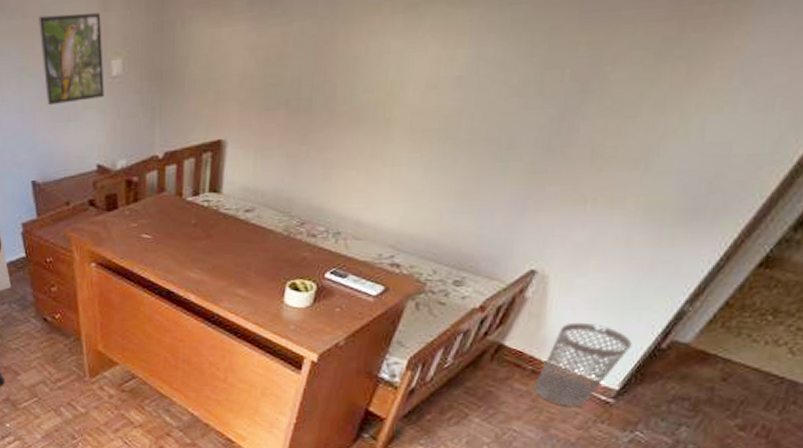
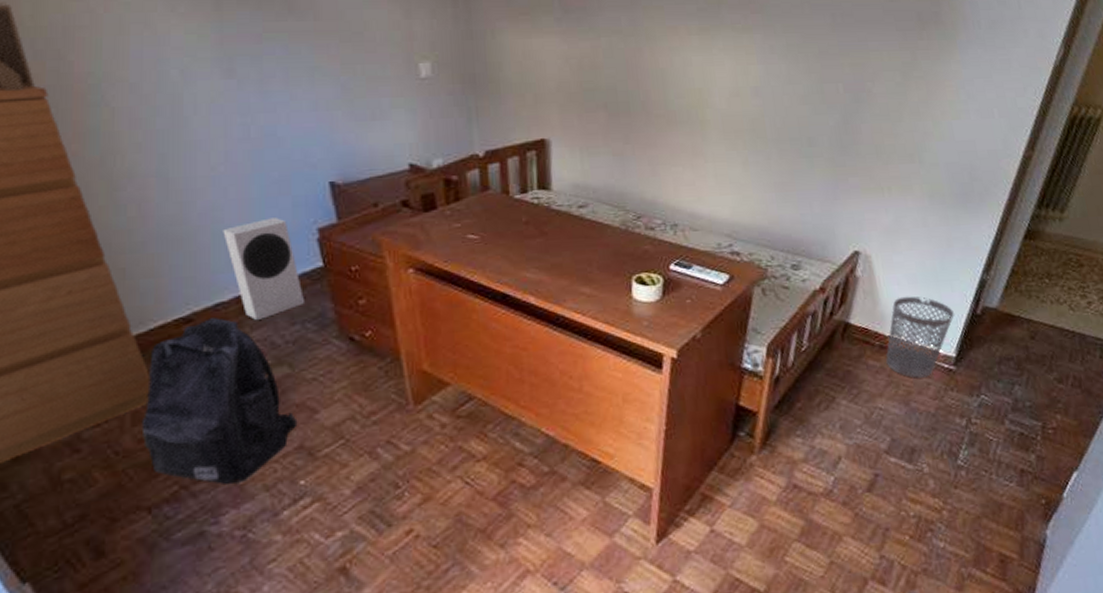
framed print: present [39,13,104,106] -> none [334,19,413,105]

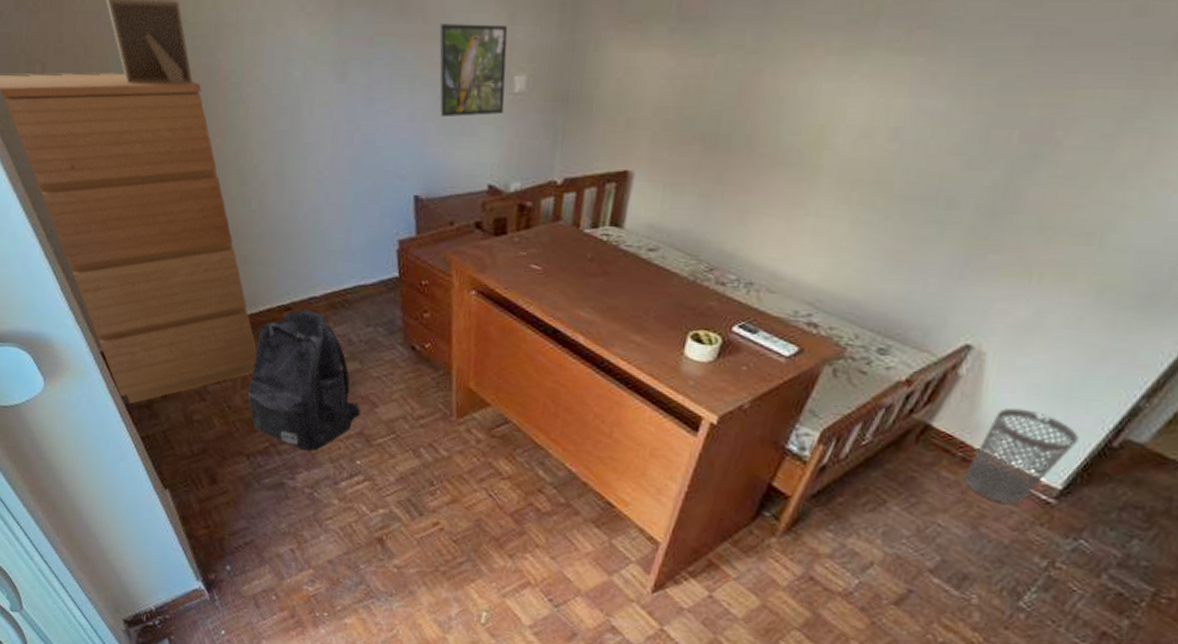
speaker: present [223,218,304,321] -> none [321,225,379,318]
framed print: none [334,19,413,105] -> present [439,23,508,118]

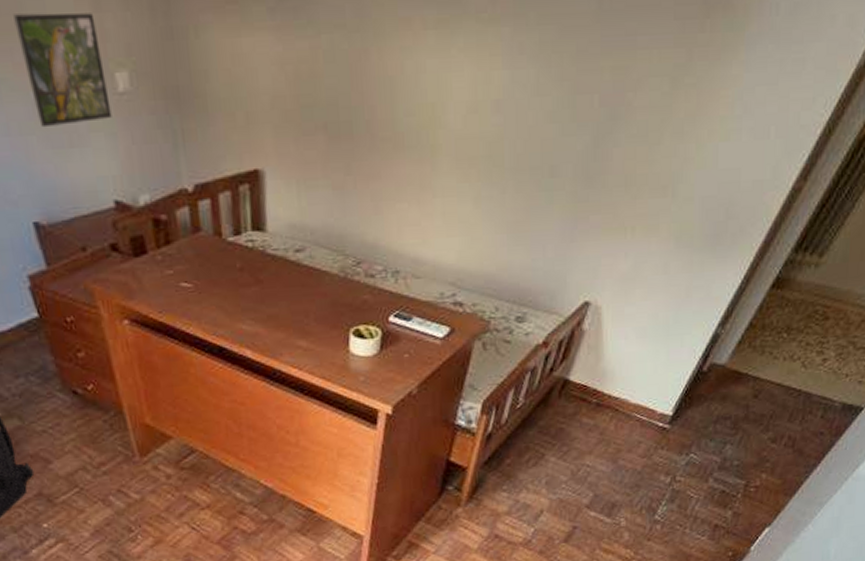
wastebasket: present [964,407,1079,504] -> none [601,351,679,436]

